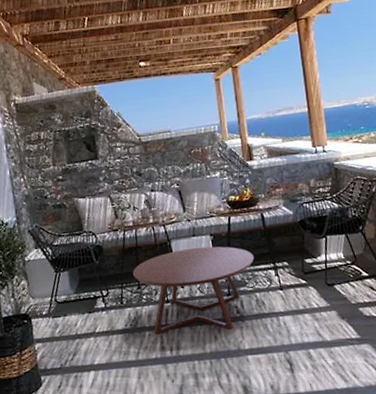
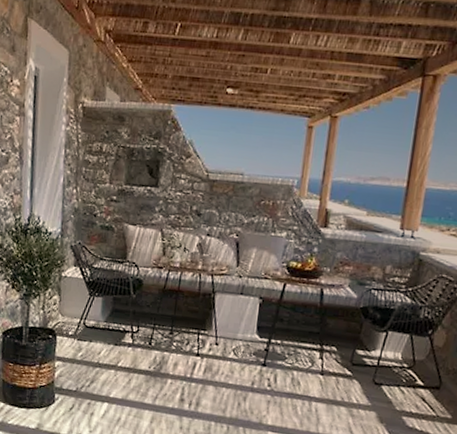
coffee table: present [133,246,255,335] -> none [168,304,302,402]

